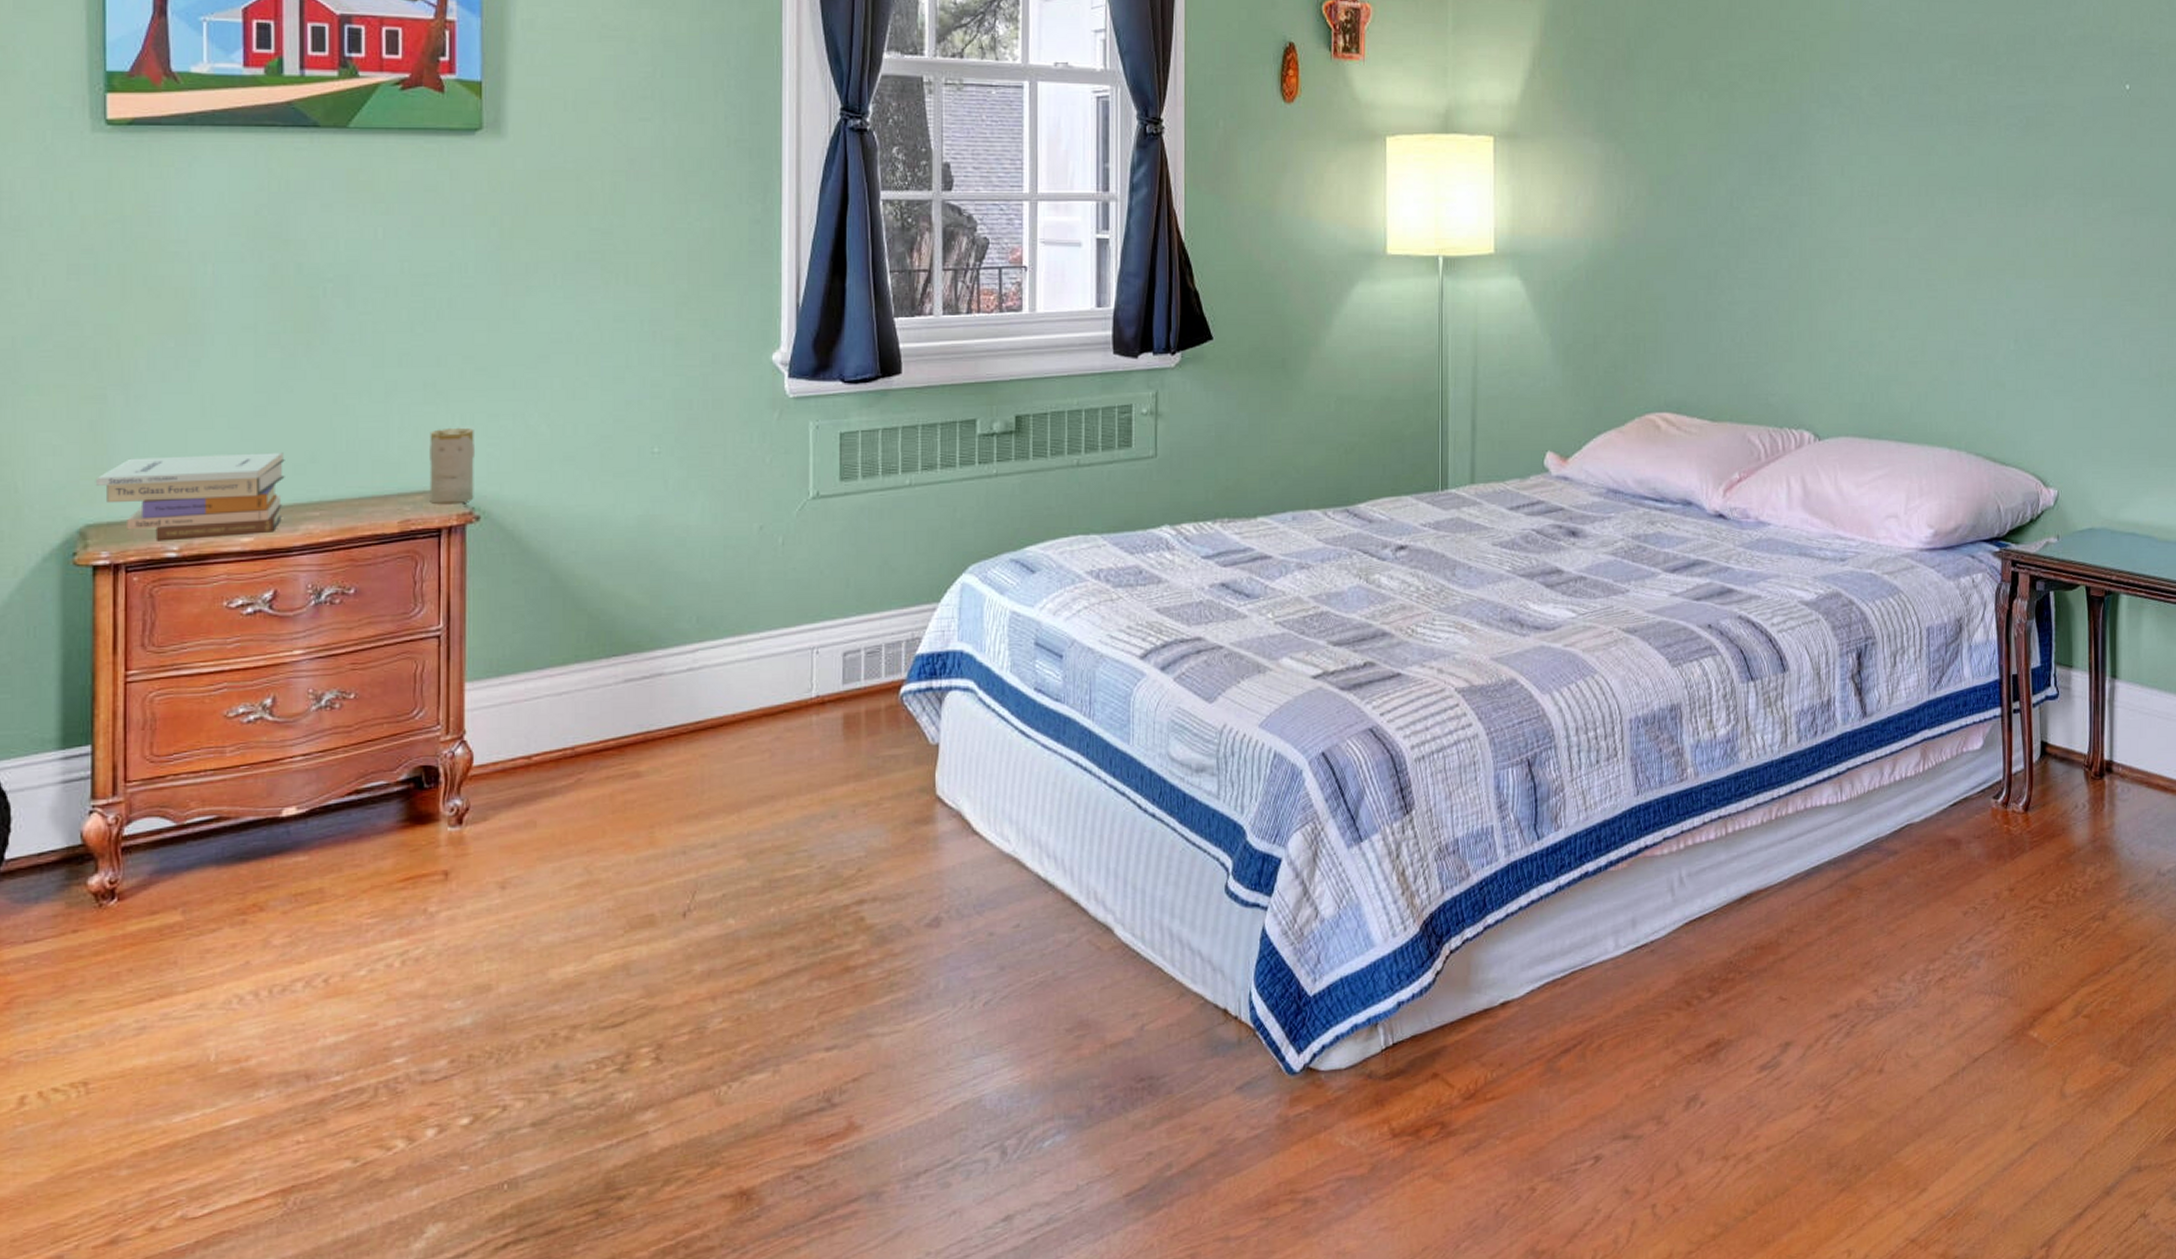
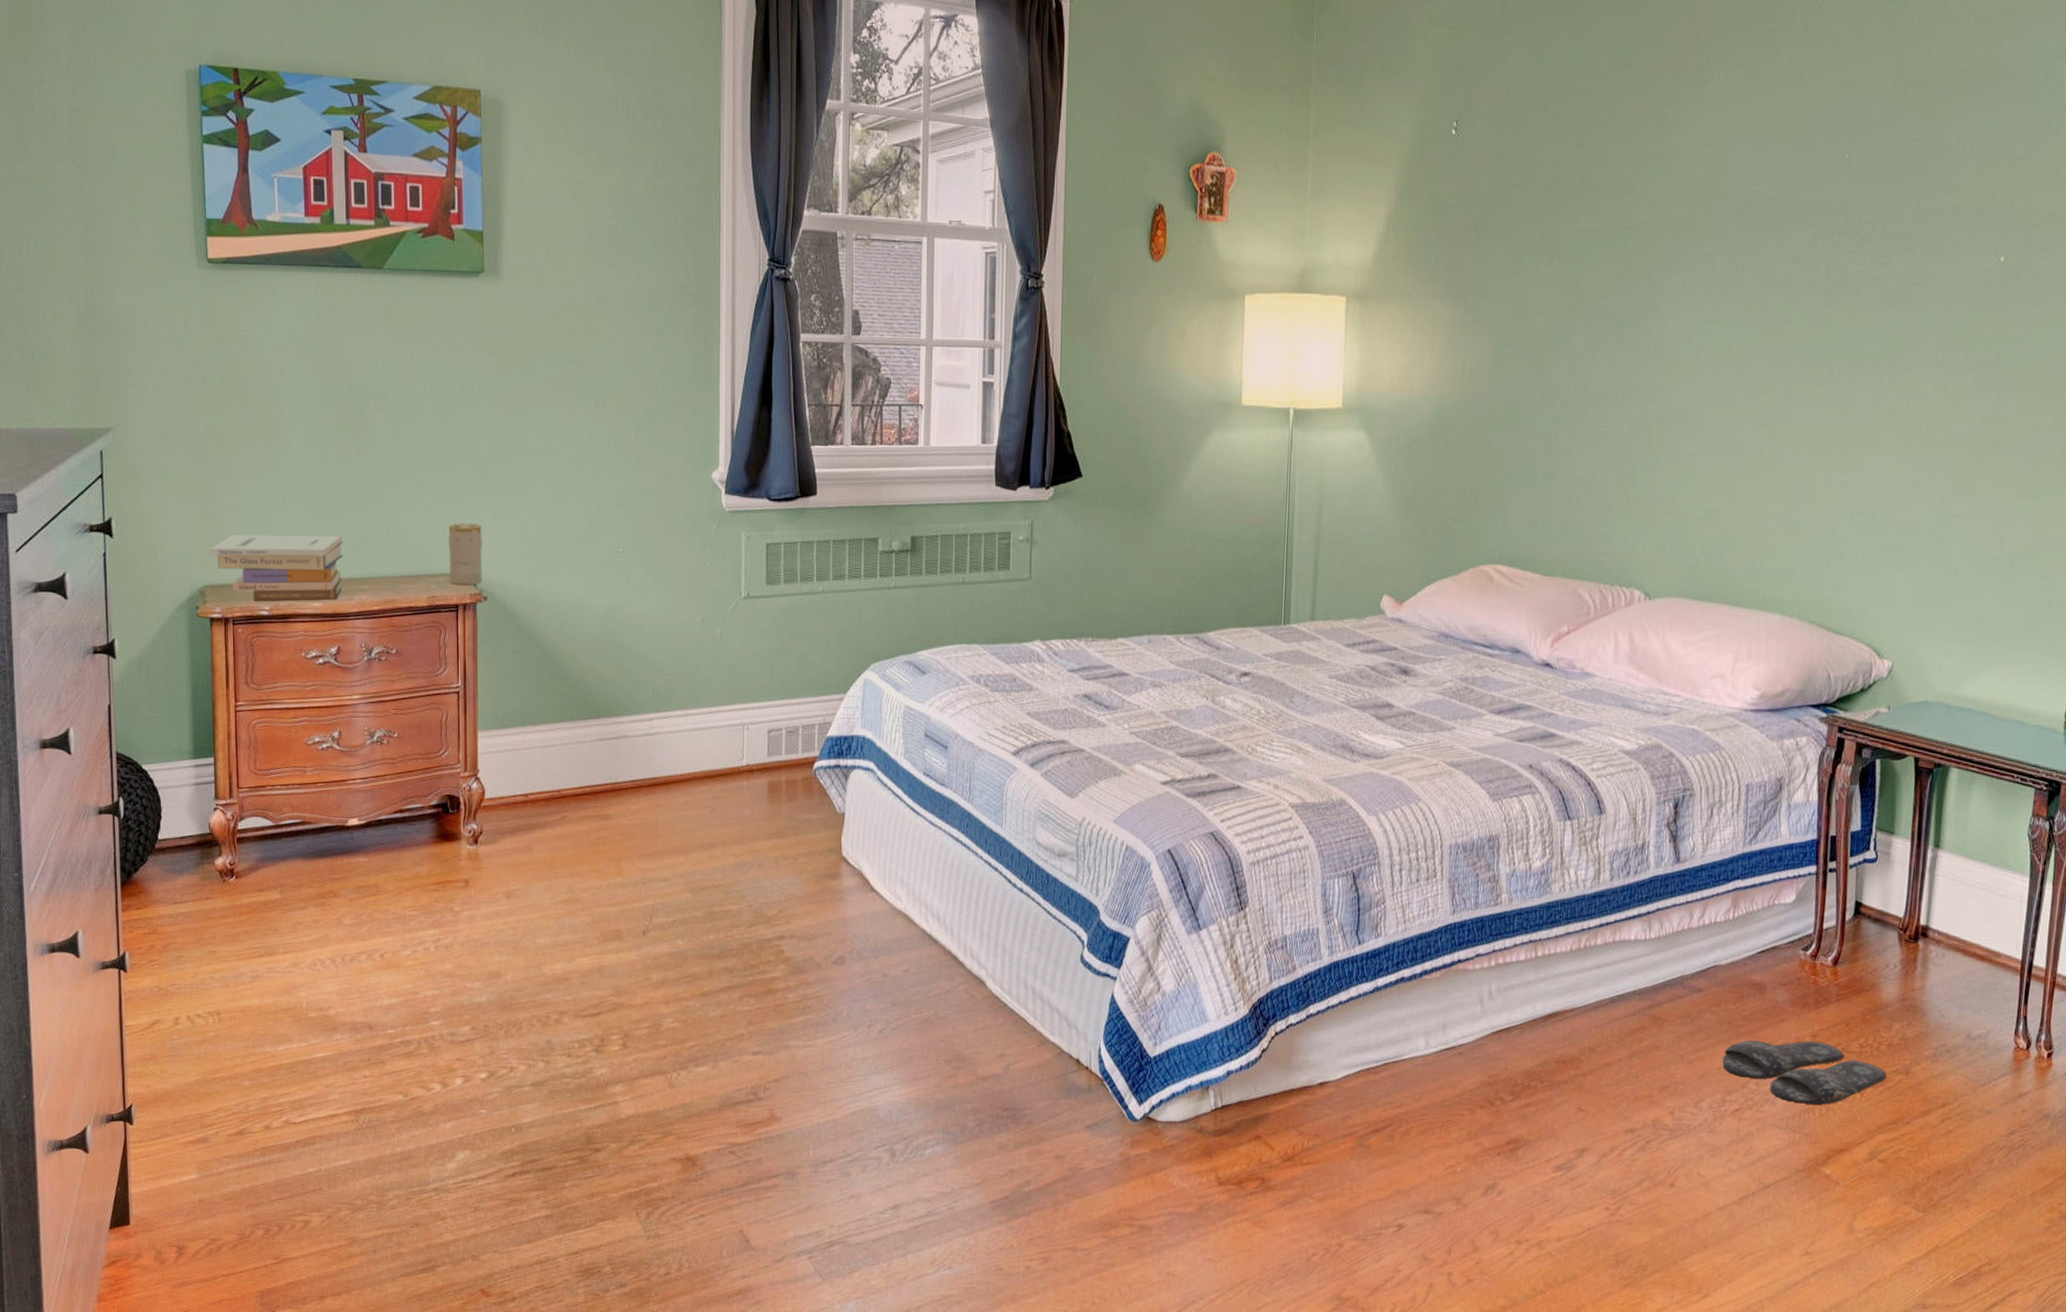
slippers: none [1923,894,2085,964] -> present [1722,1040,1887,1105]

